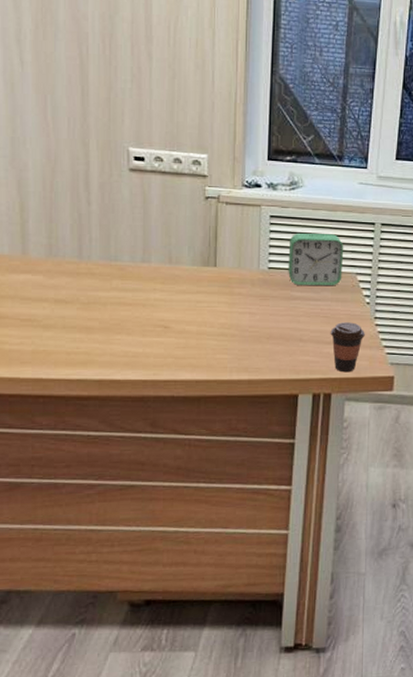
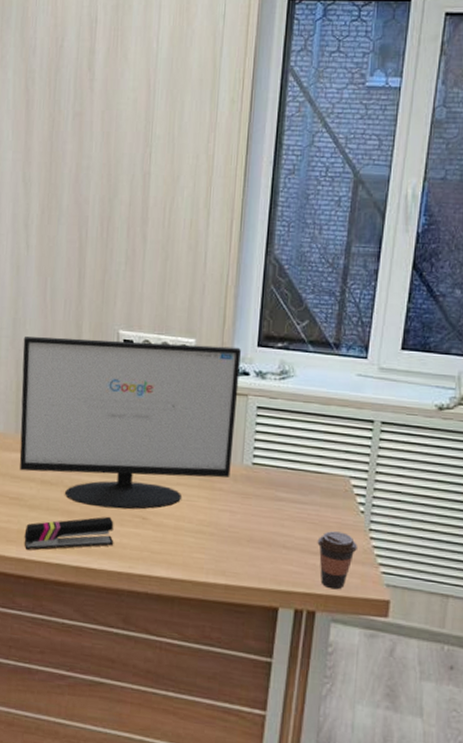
computer monitor: none [24,155,252,321] -> present [19,337,241,510]
stapler: none [40,328,137,369] -> present [24,516,114,551]
alarm clock: present [288,234,344,285] -> none [273,427,337,488]

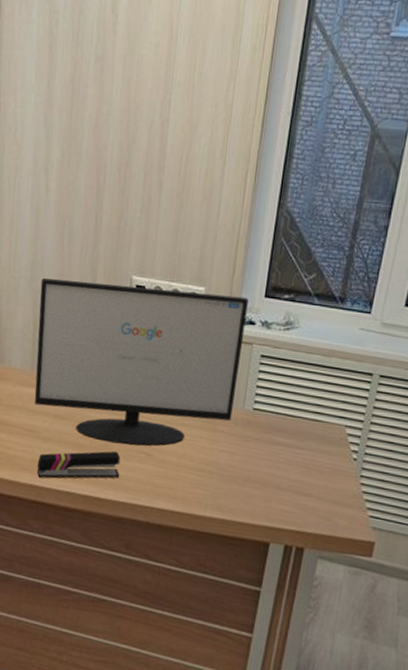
coffee cup: present [317,531,357,590] -> none [310,475,348,530]

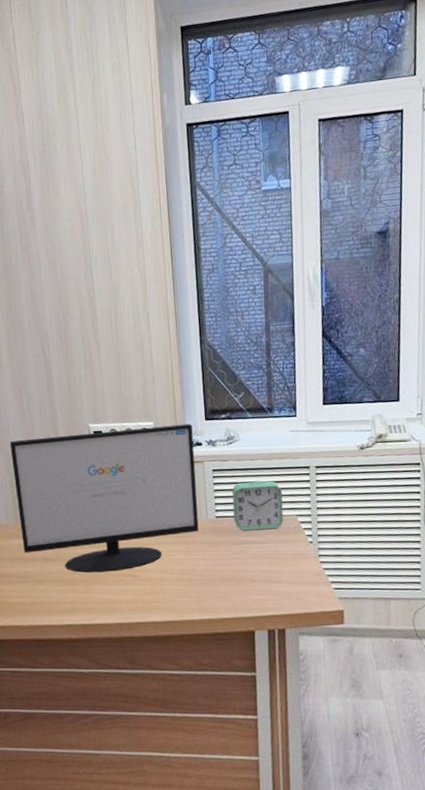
stapler: present [37,451,121,479] -> none [36,579,112,617]
alarm clock: none [273,376,336,436] -> present [232,481,284,531]

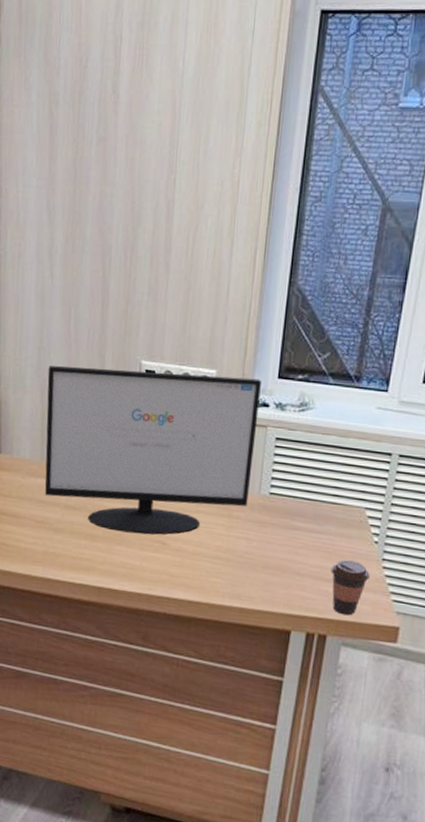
alarm clock: present [232,481,284,531] -> none [290,459,354,519]
coffee cup: none [278,561,311,609] -> present [330,560,370,616]

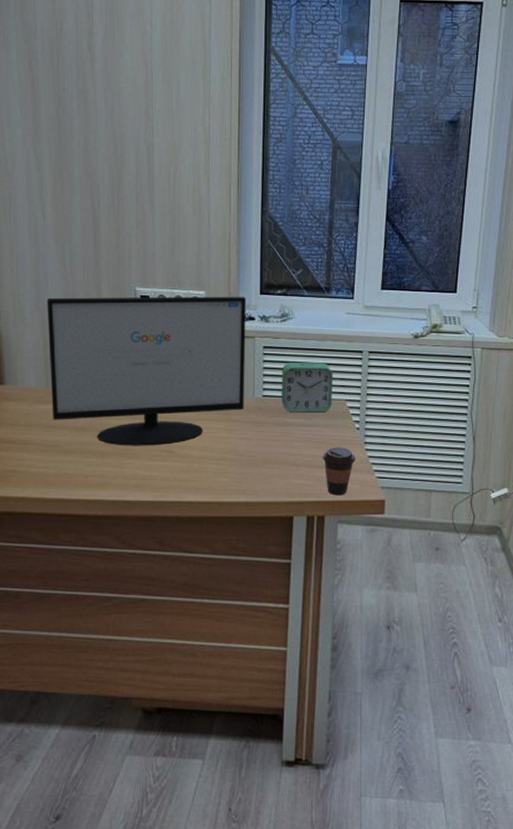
alarm clock: none [290,459,354,519] -> present [281,363,334,412]

